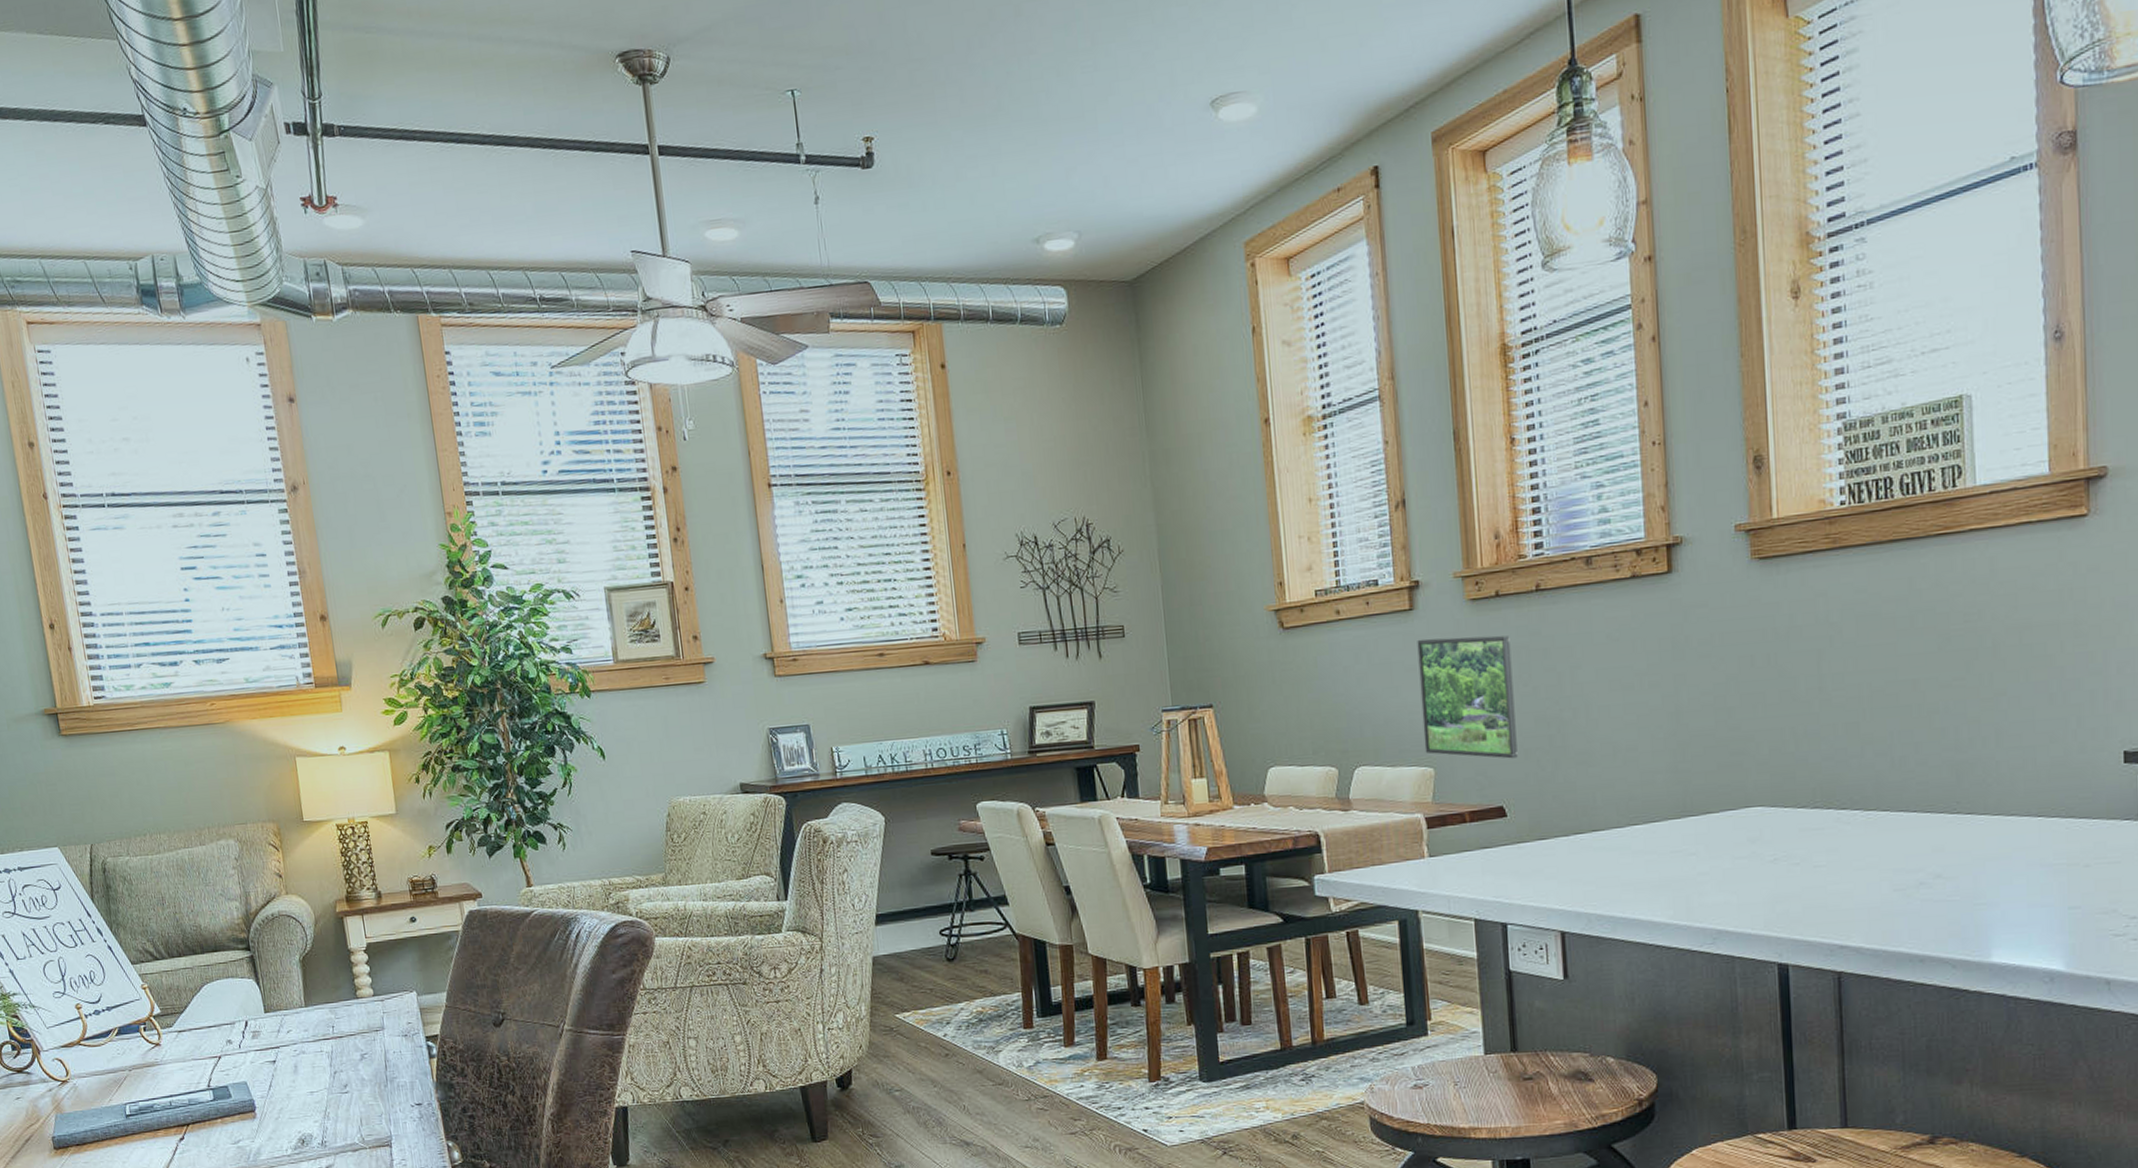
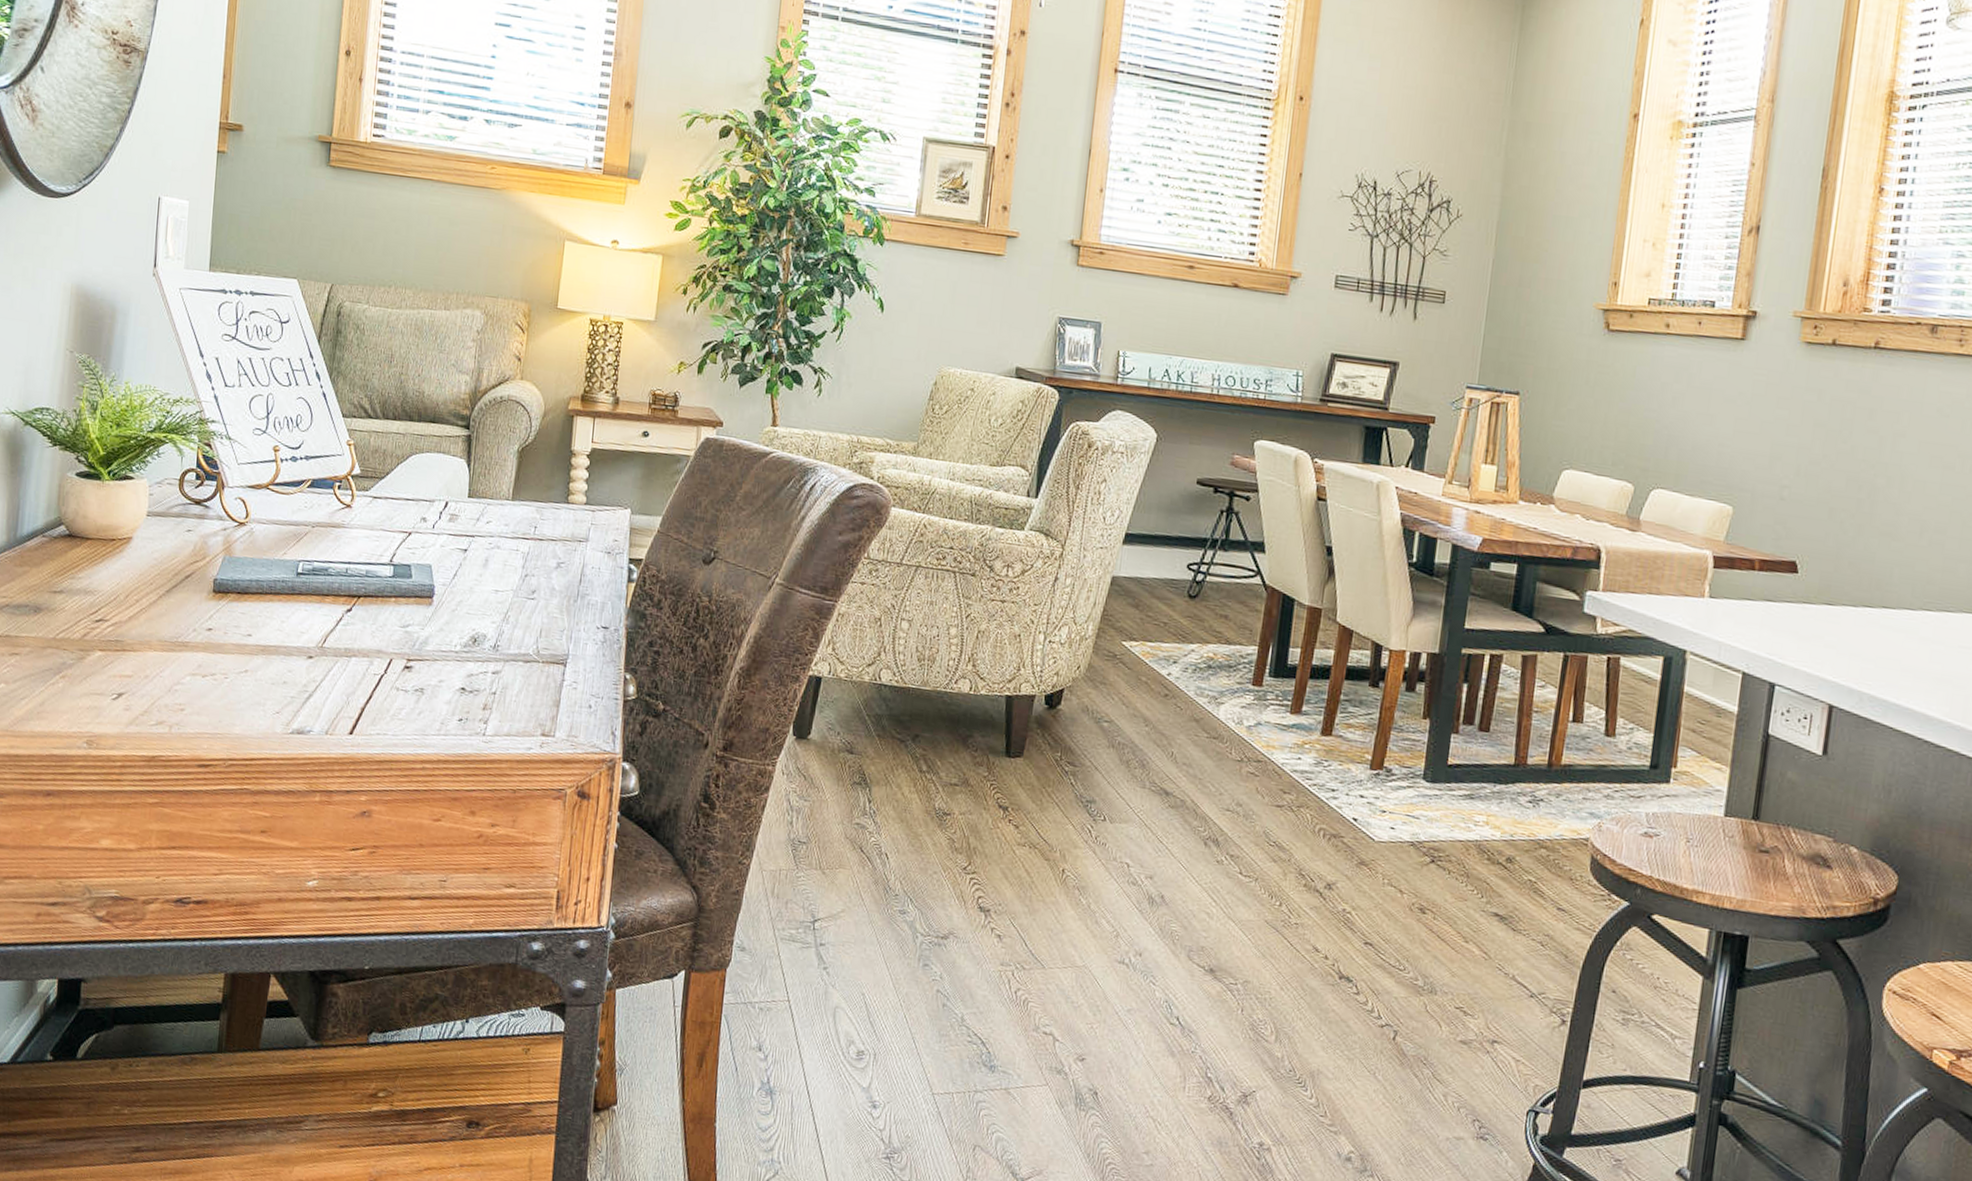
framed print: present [1417,635,1518,759] -> none [1727,371,1838,515]

